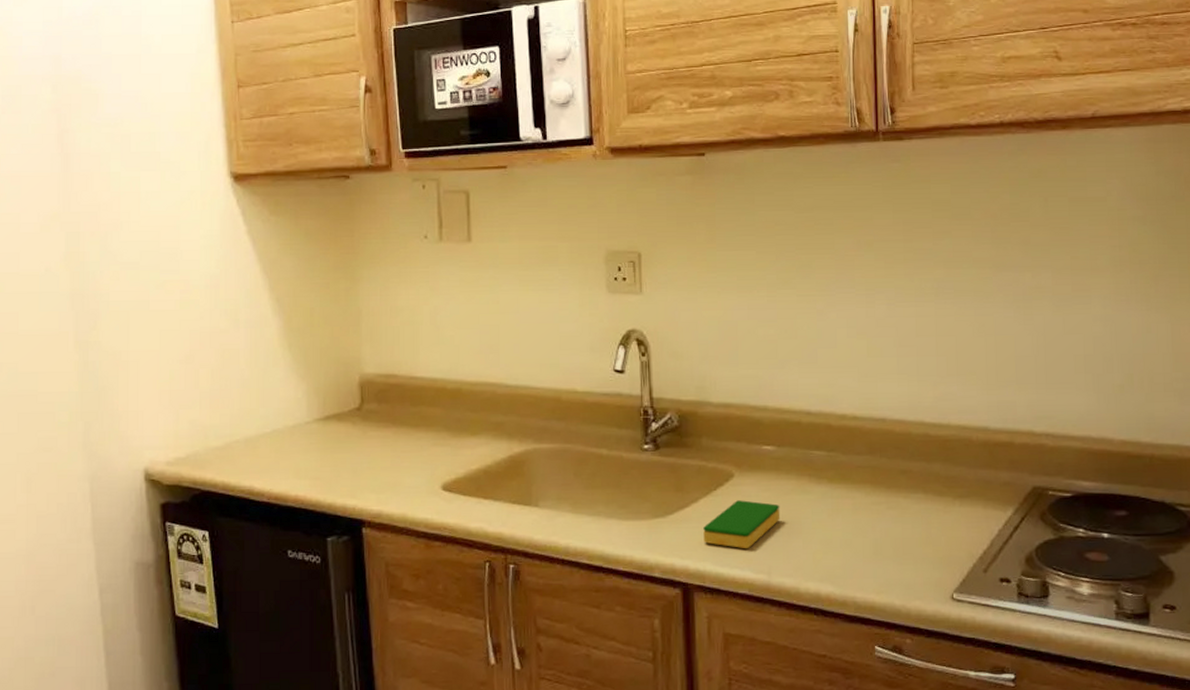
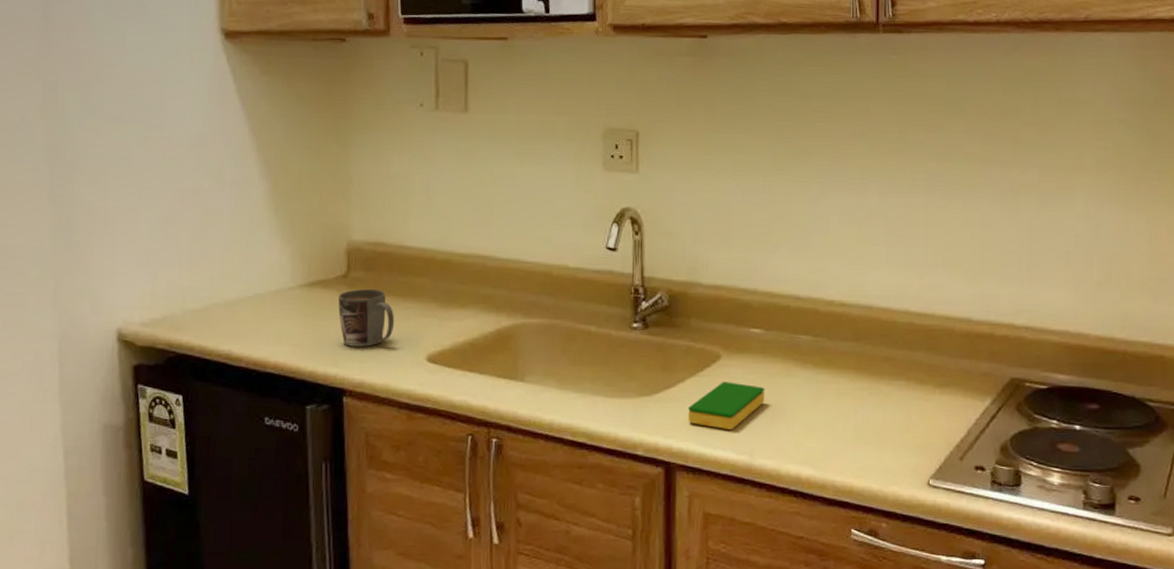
mug: none [354,421,409,478] -> present [338,289,395,347]

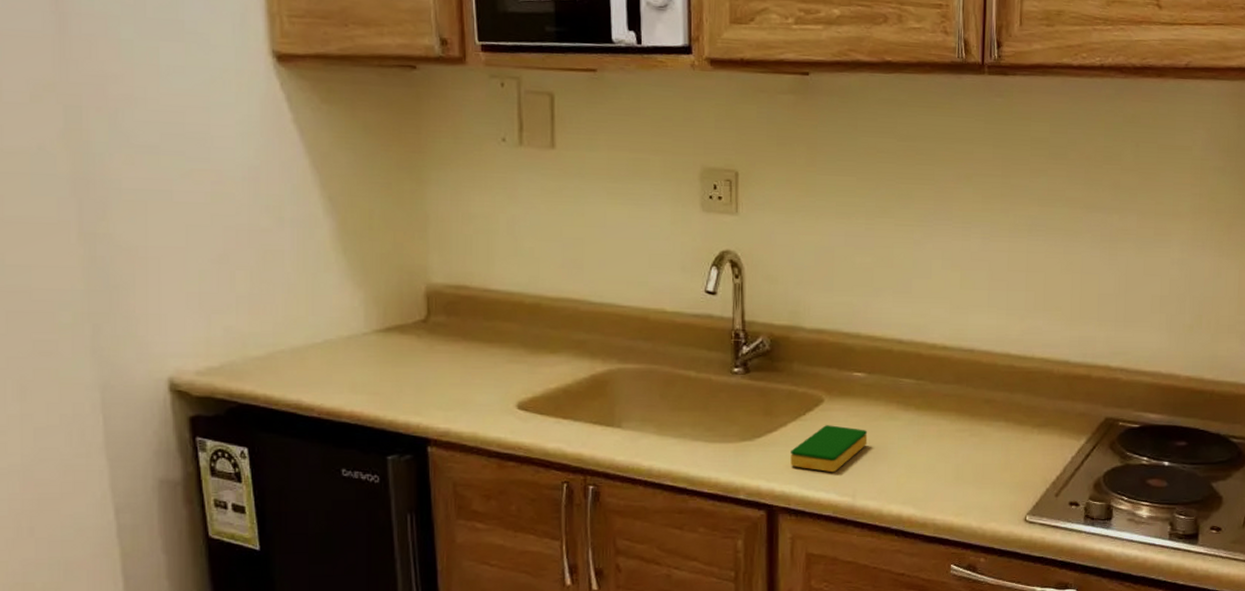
mug: present [338,289,395,347] -> none [419,335,481,395]

